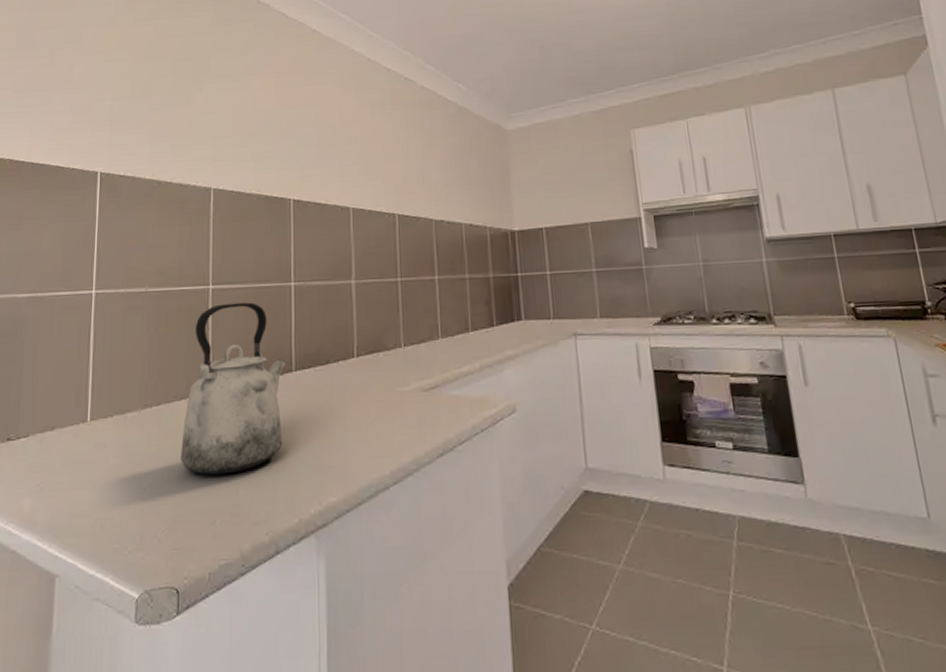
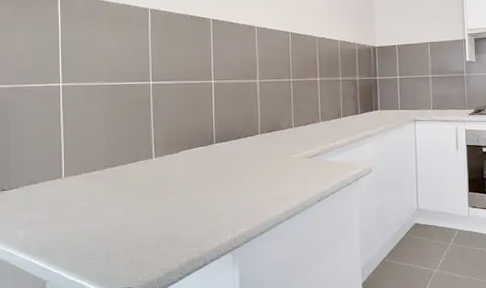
kettle: present [181,302,287,476] -> none [133,94,209,214]

